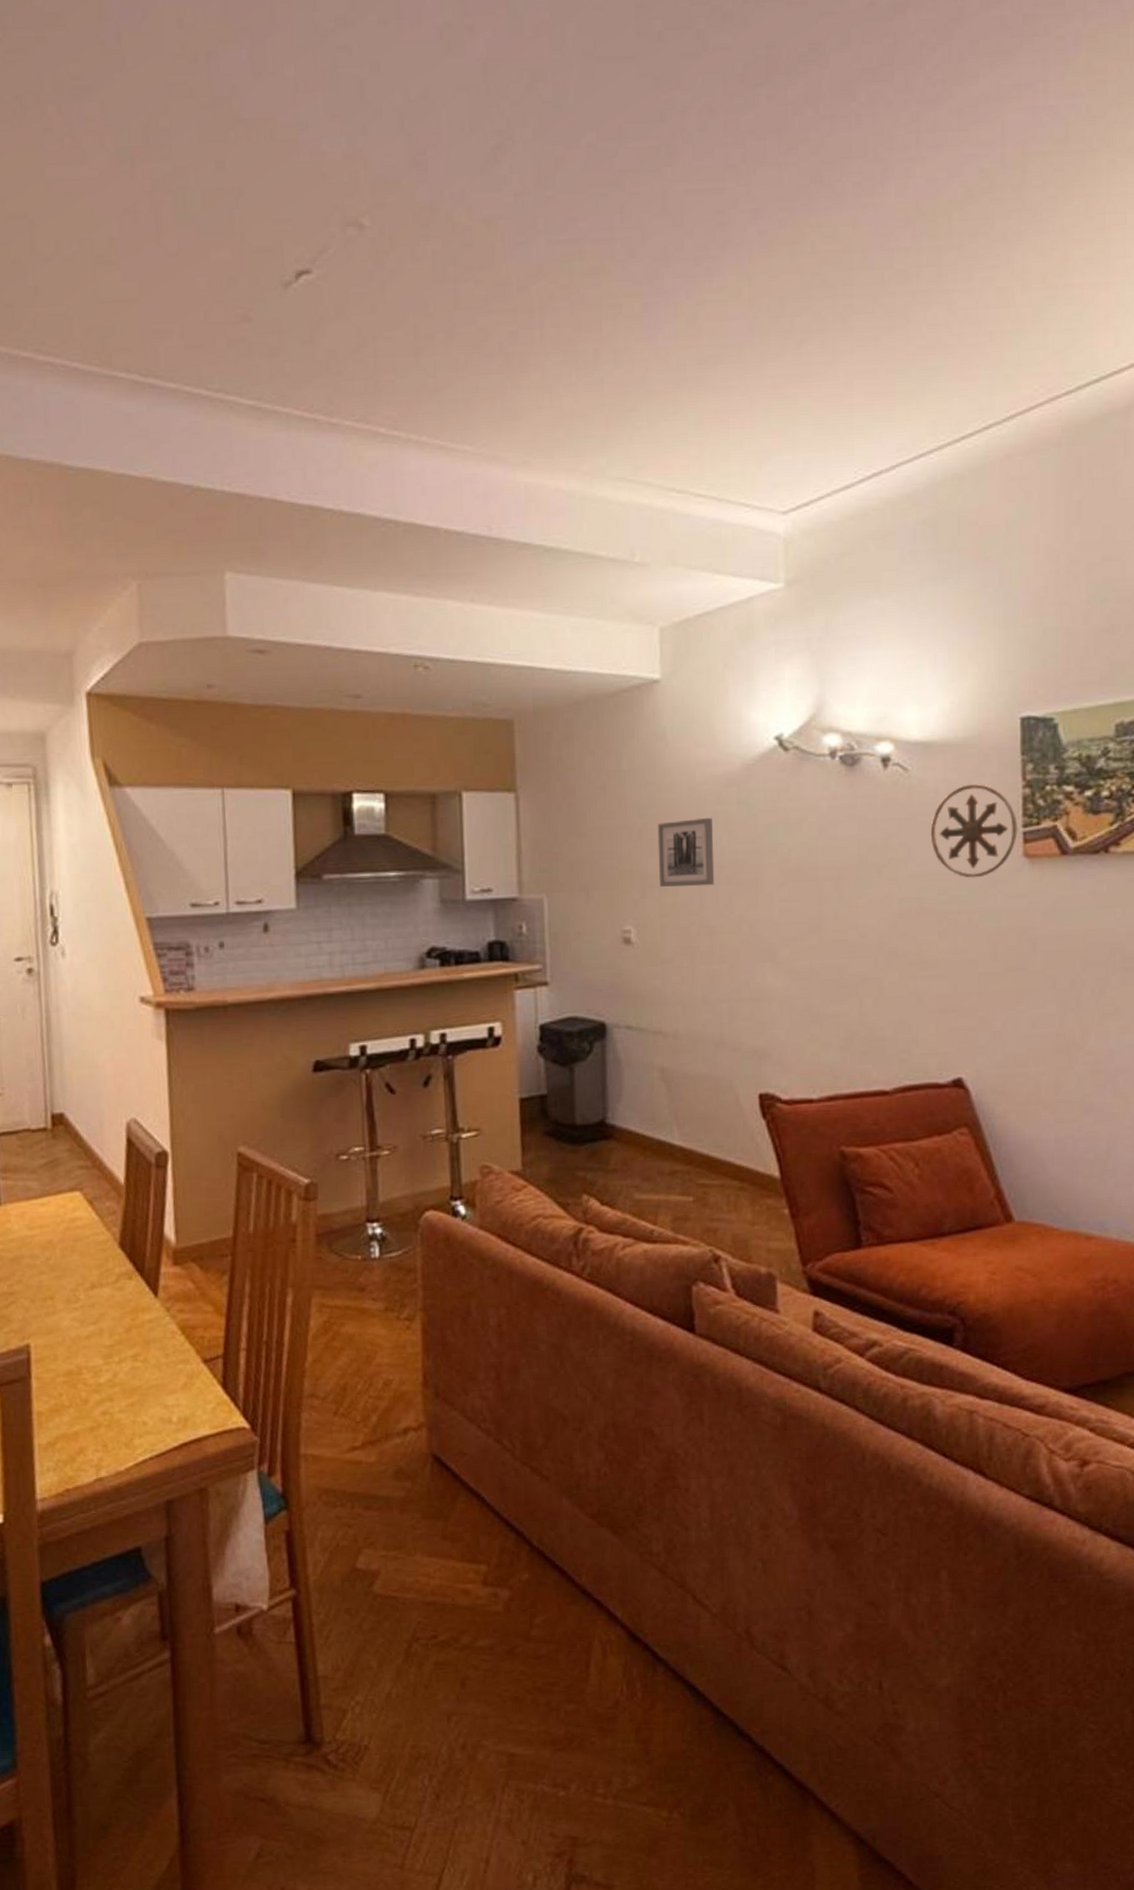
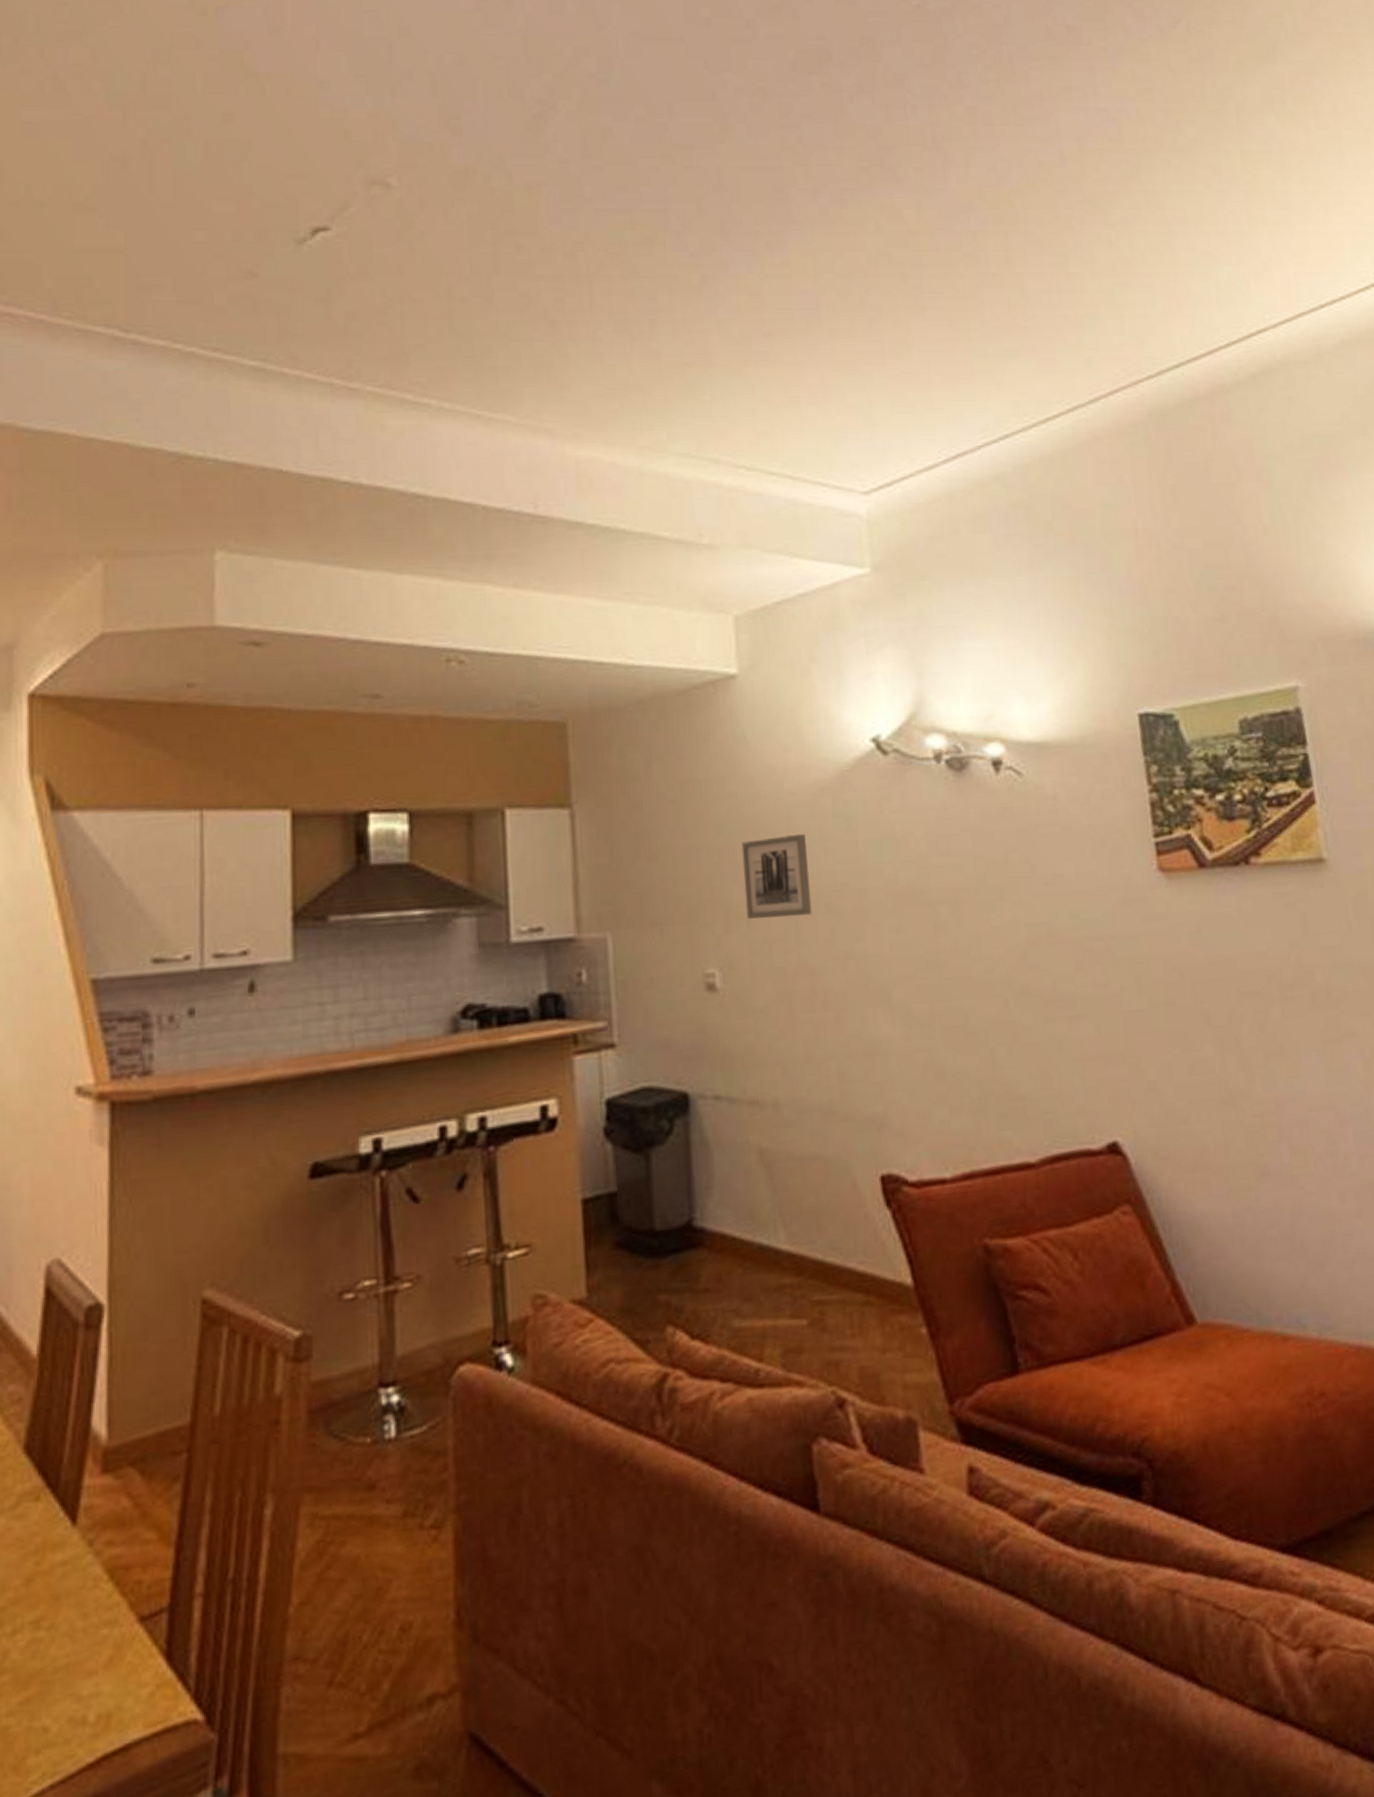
medallion: present [930,783,1019,878] -> none [1053,788,1150,898]

